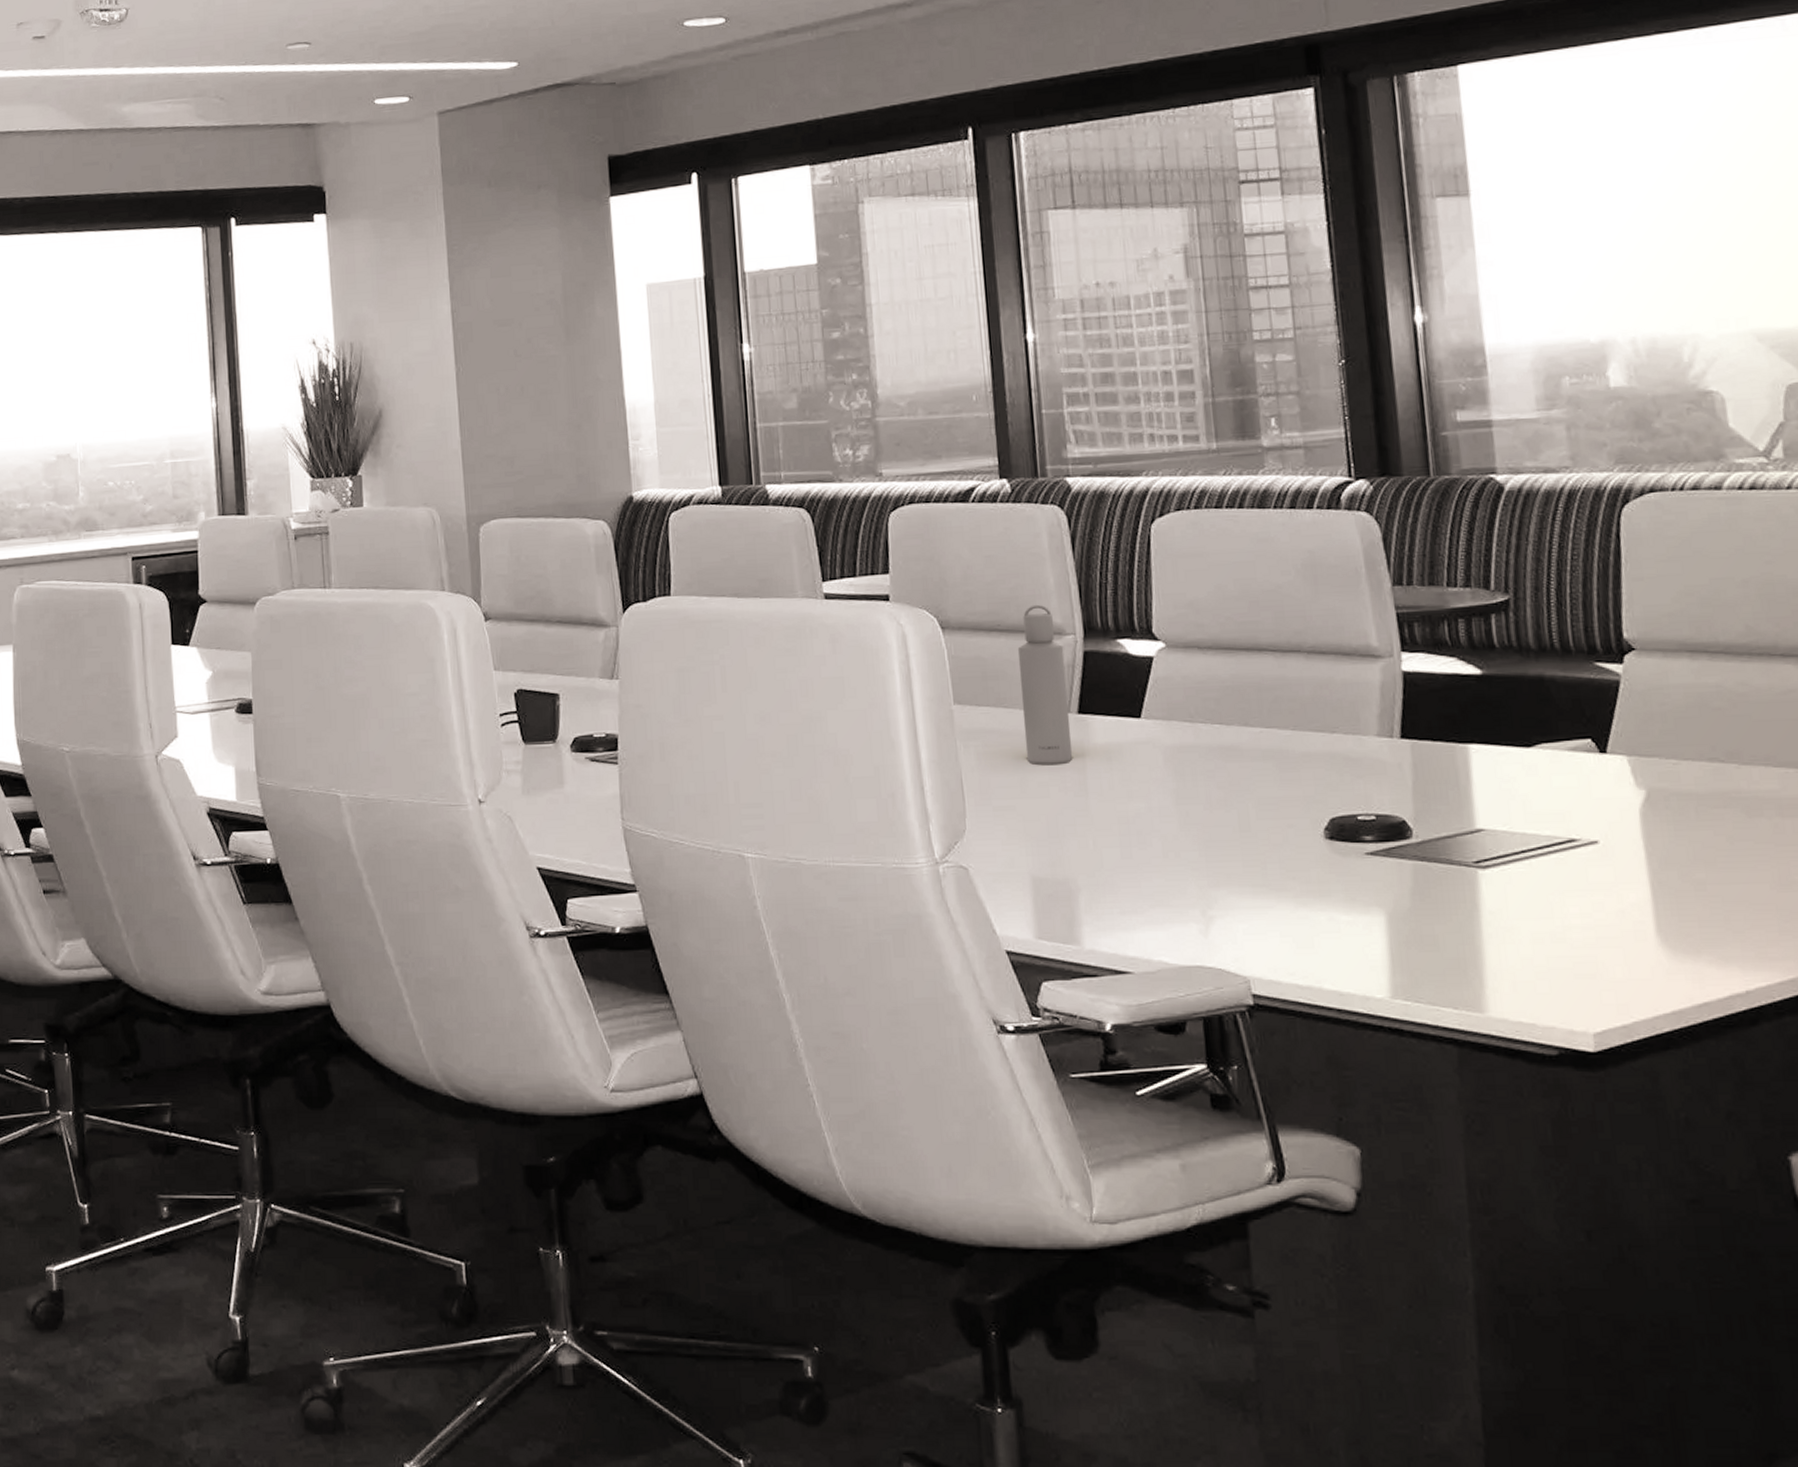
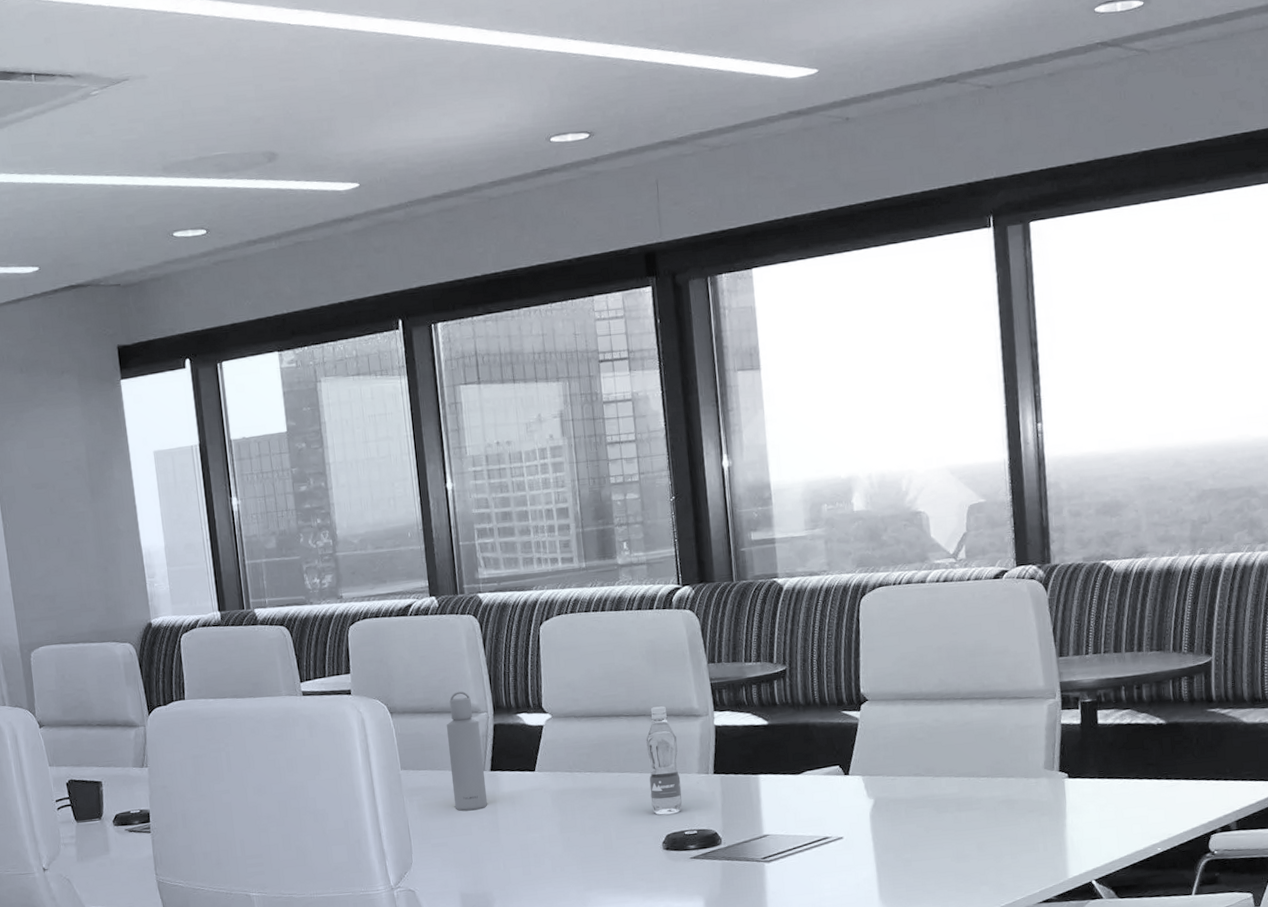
bottle: none [1301,640,1354,791] -> present [646,706,682,815]

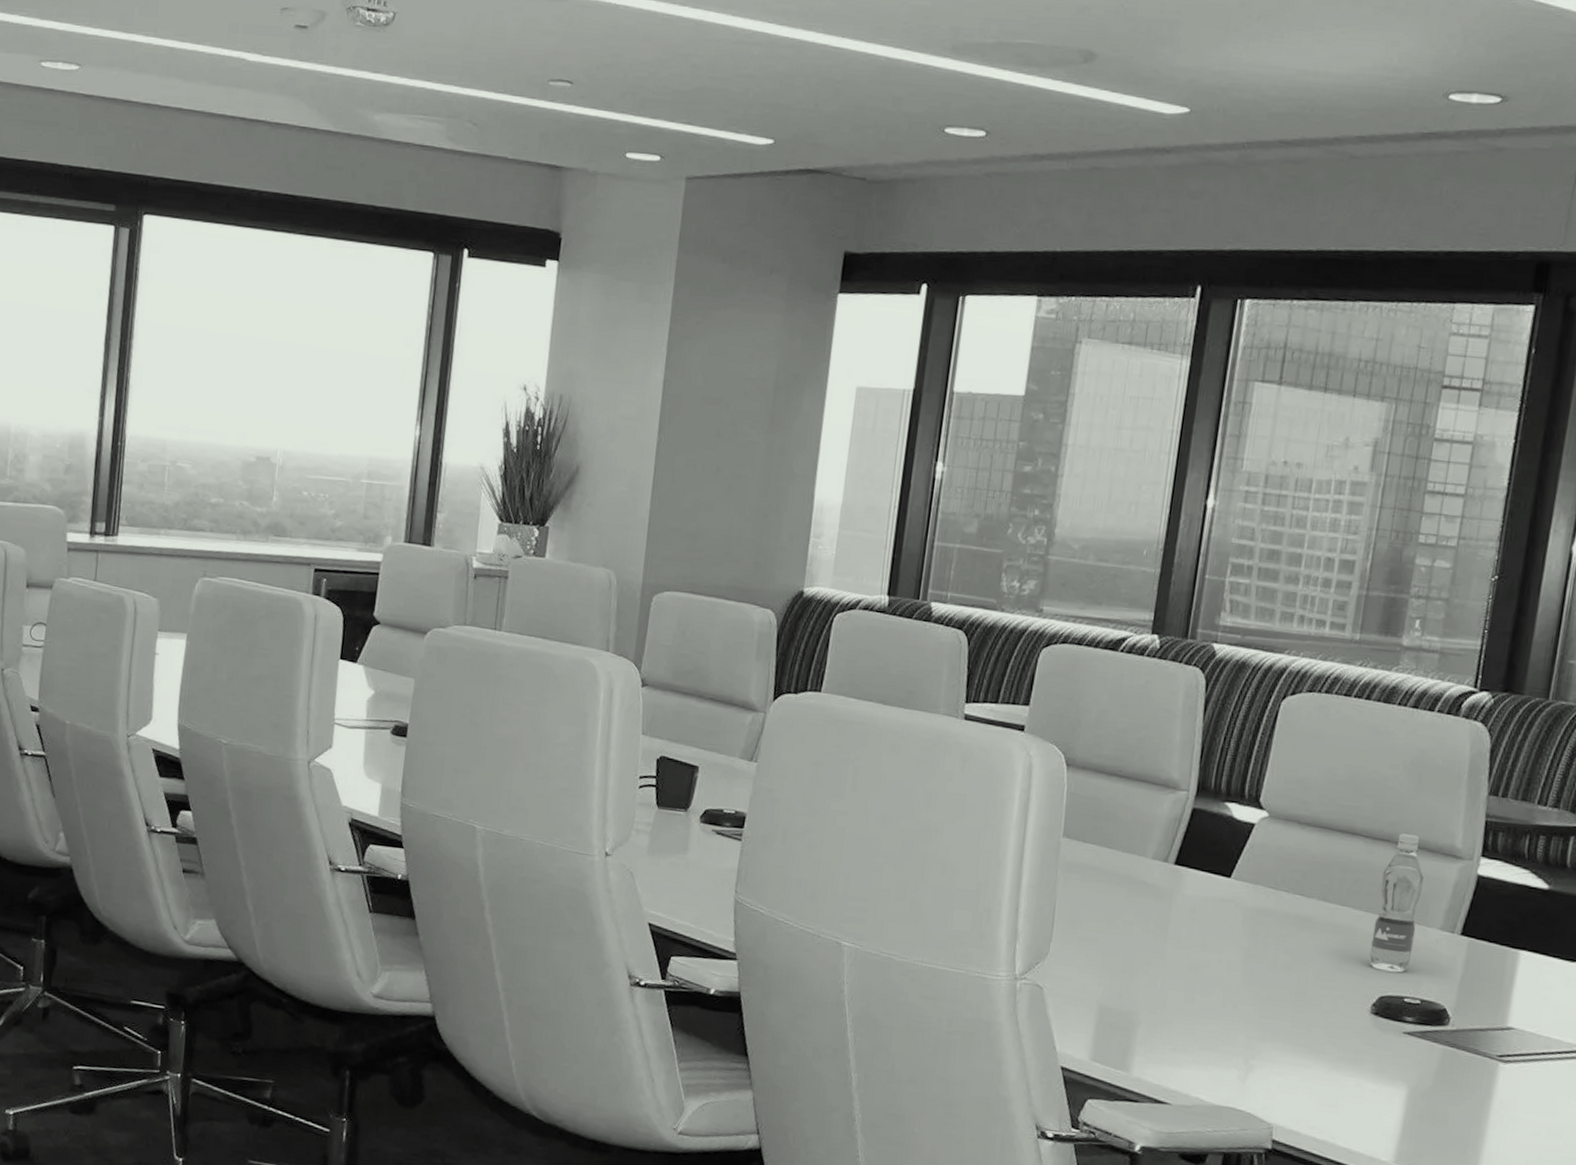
bottle: present [446,691,488,812] -> none [1118,757,1175,909]

